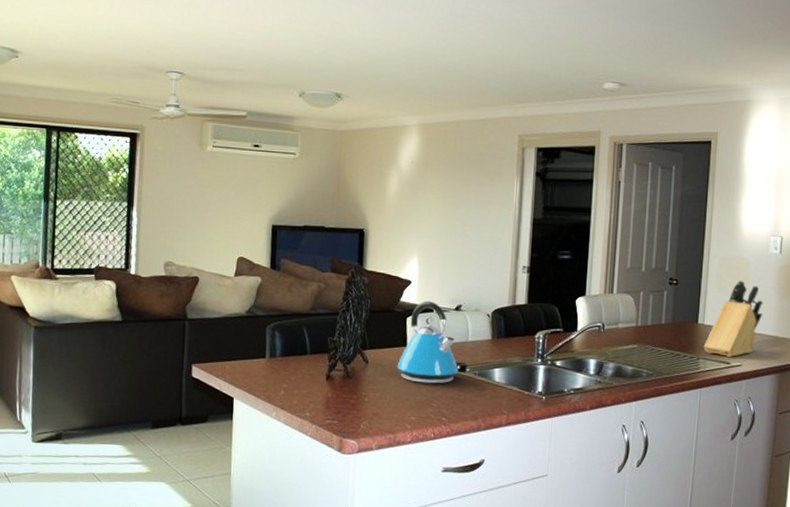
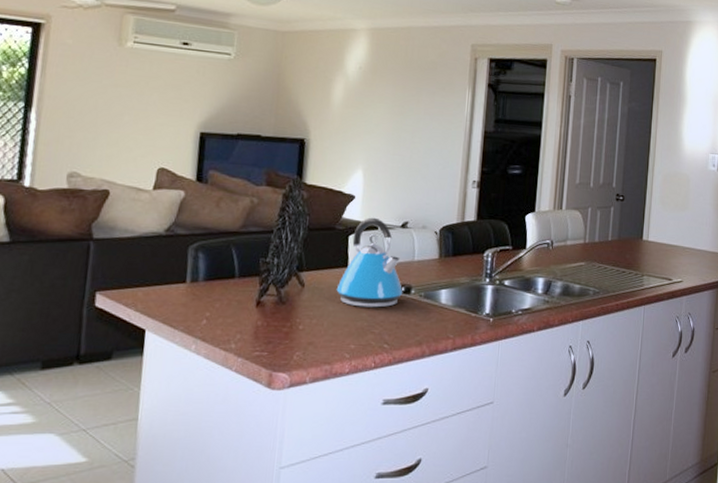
knife block: present [703,280,764,357] -> none [647,196,703,273]

